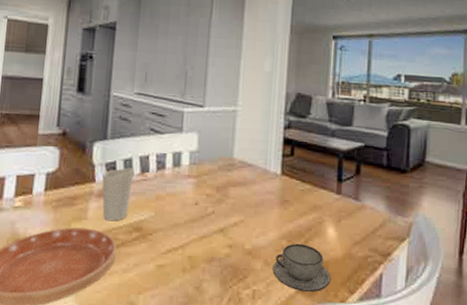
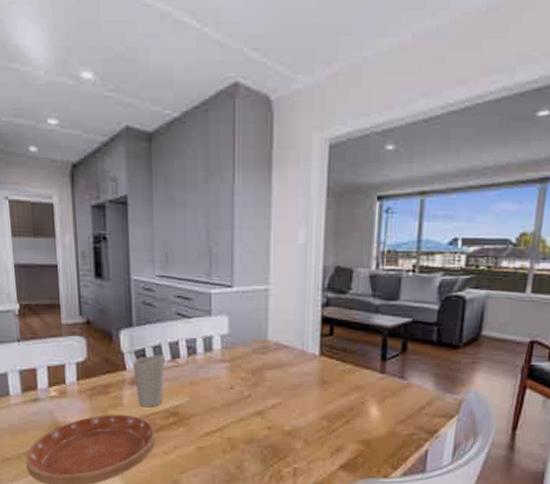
teacup: present [272,243,331,293] -> none [313,423,374,469]

